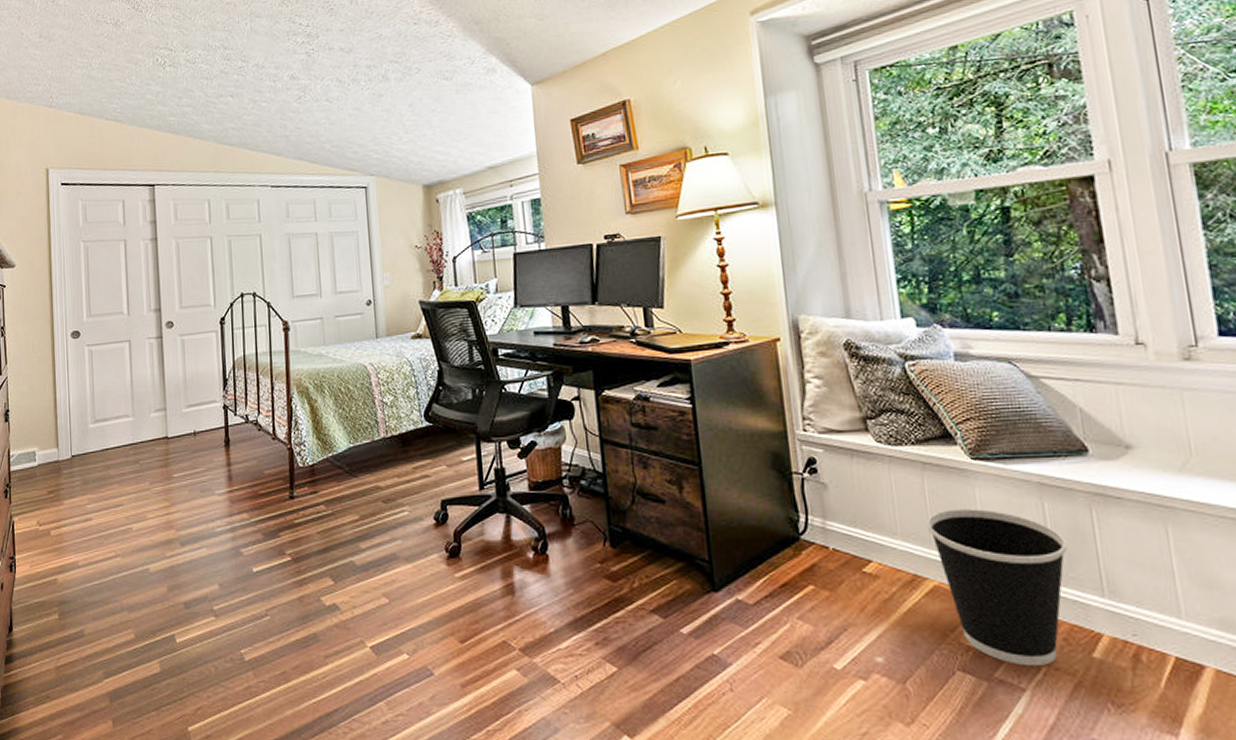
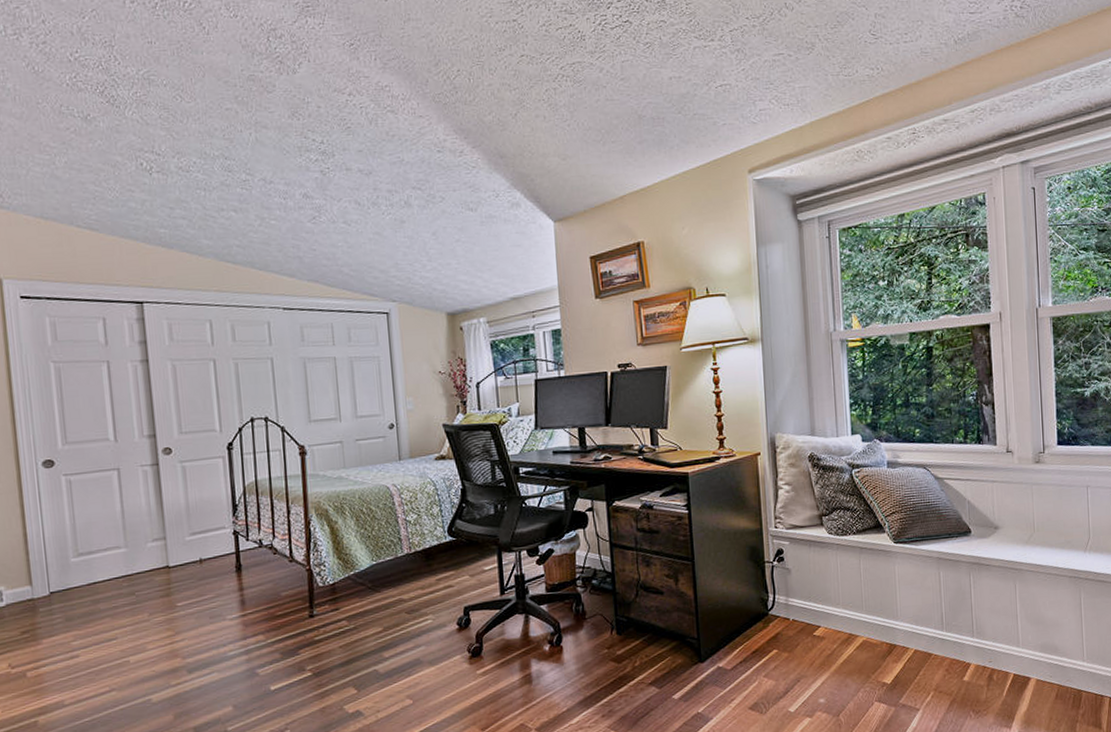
wastebasket: present [926,509,1067,667] -> none [860,580,953,693]

